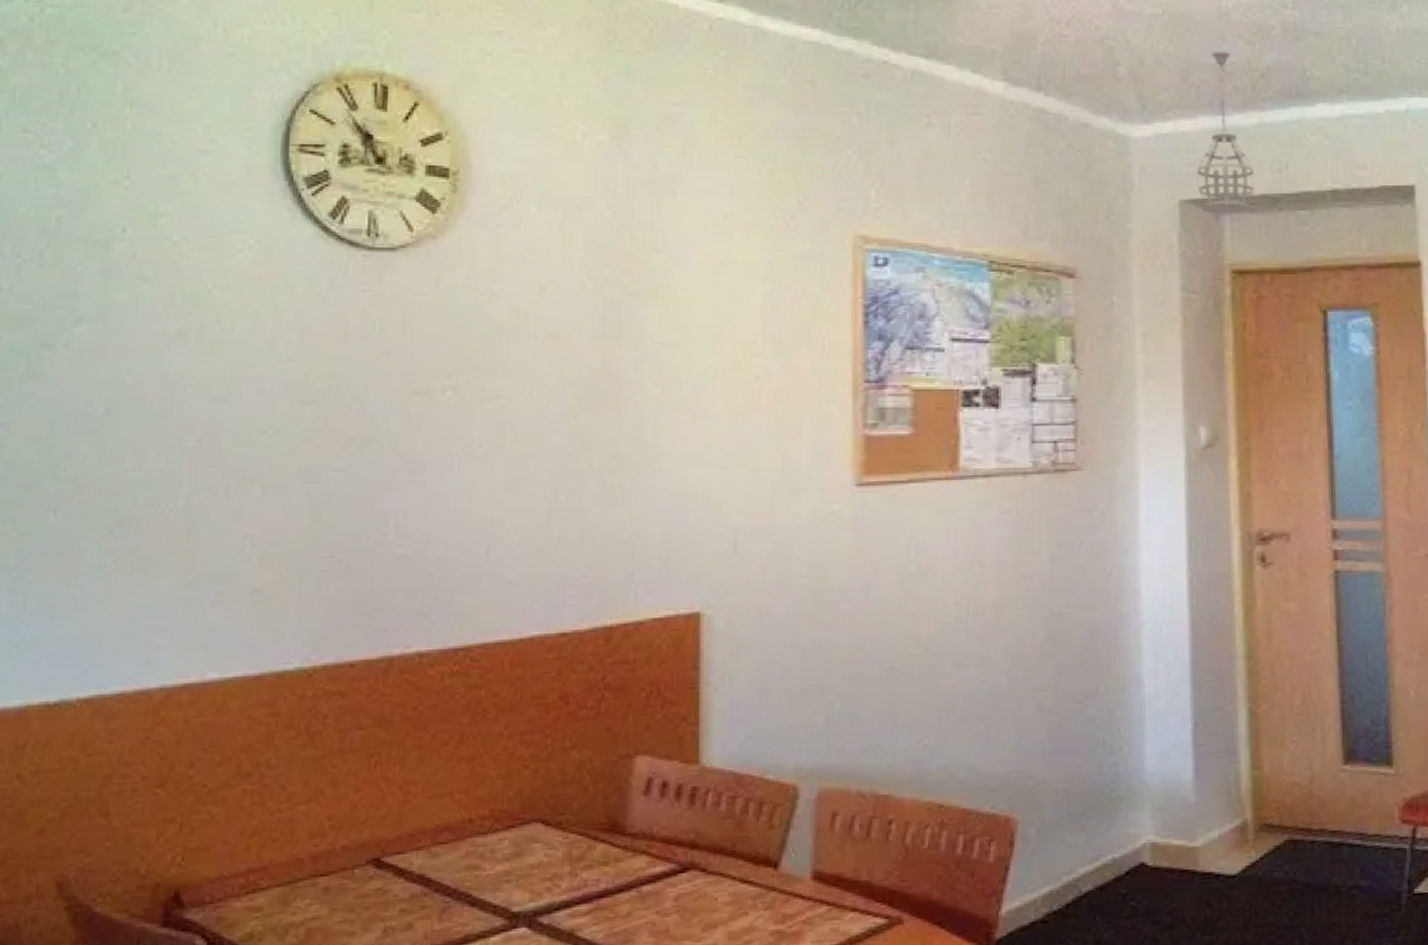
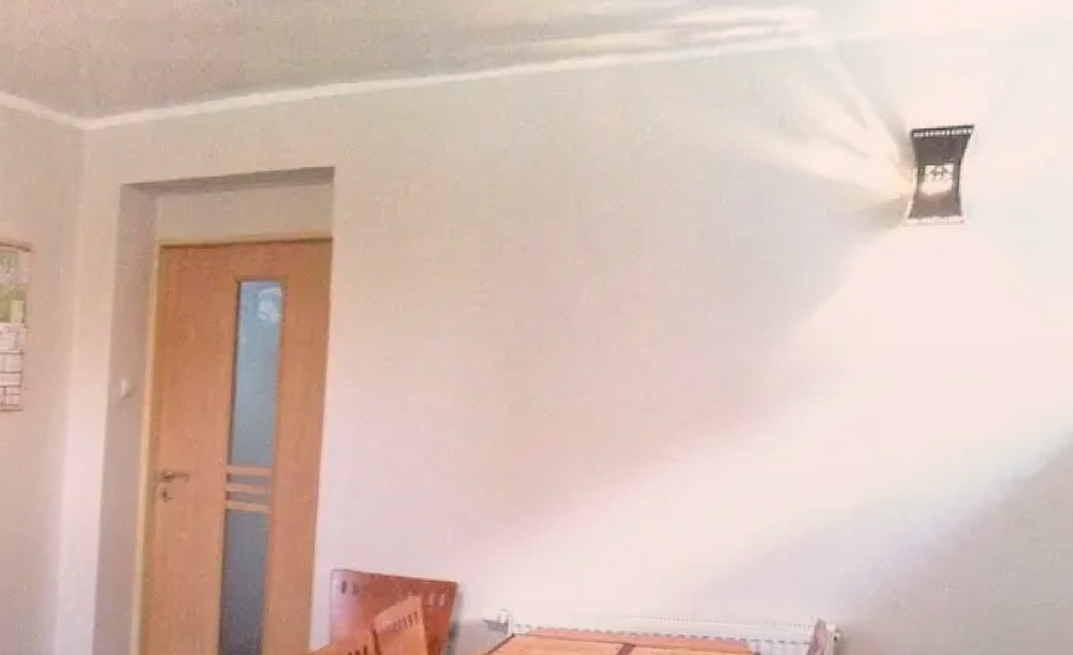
pendant light: present [1197,51,1254,214] -> none [138,49,188,196]

